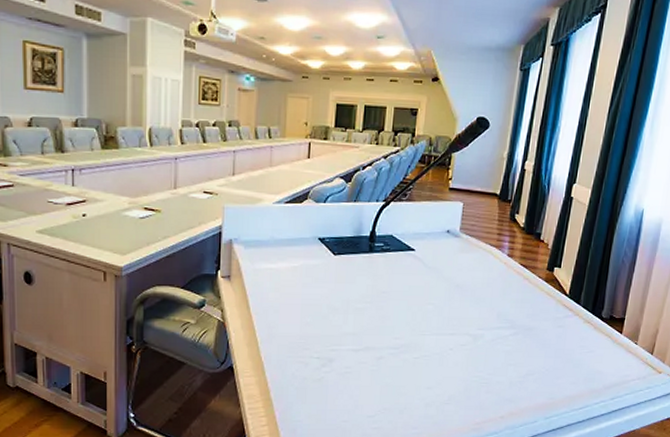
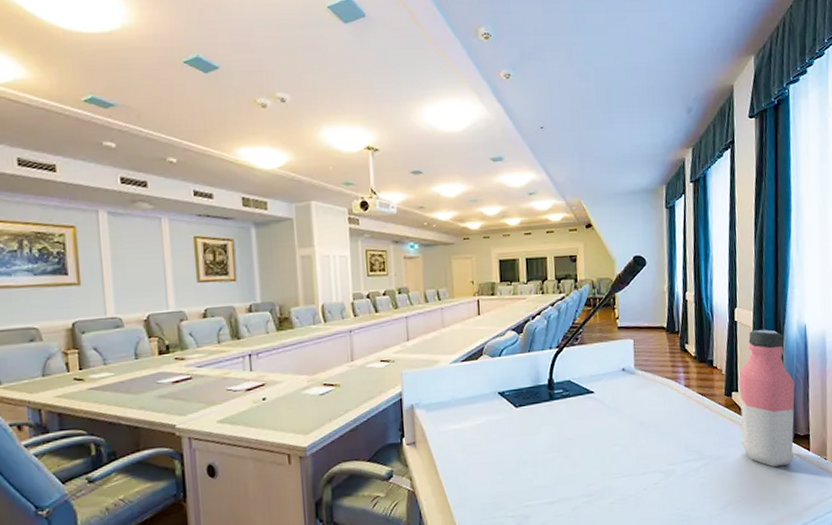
water bottle: none [554,208,620,344] -> present [739,329,795,467]

